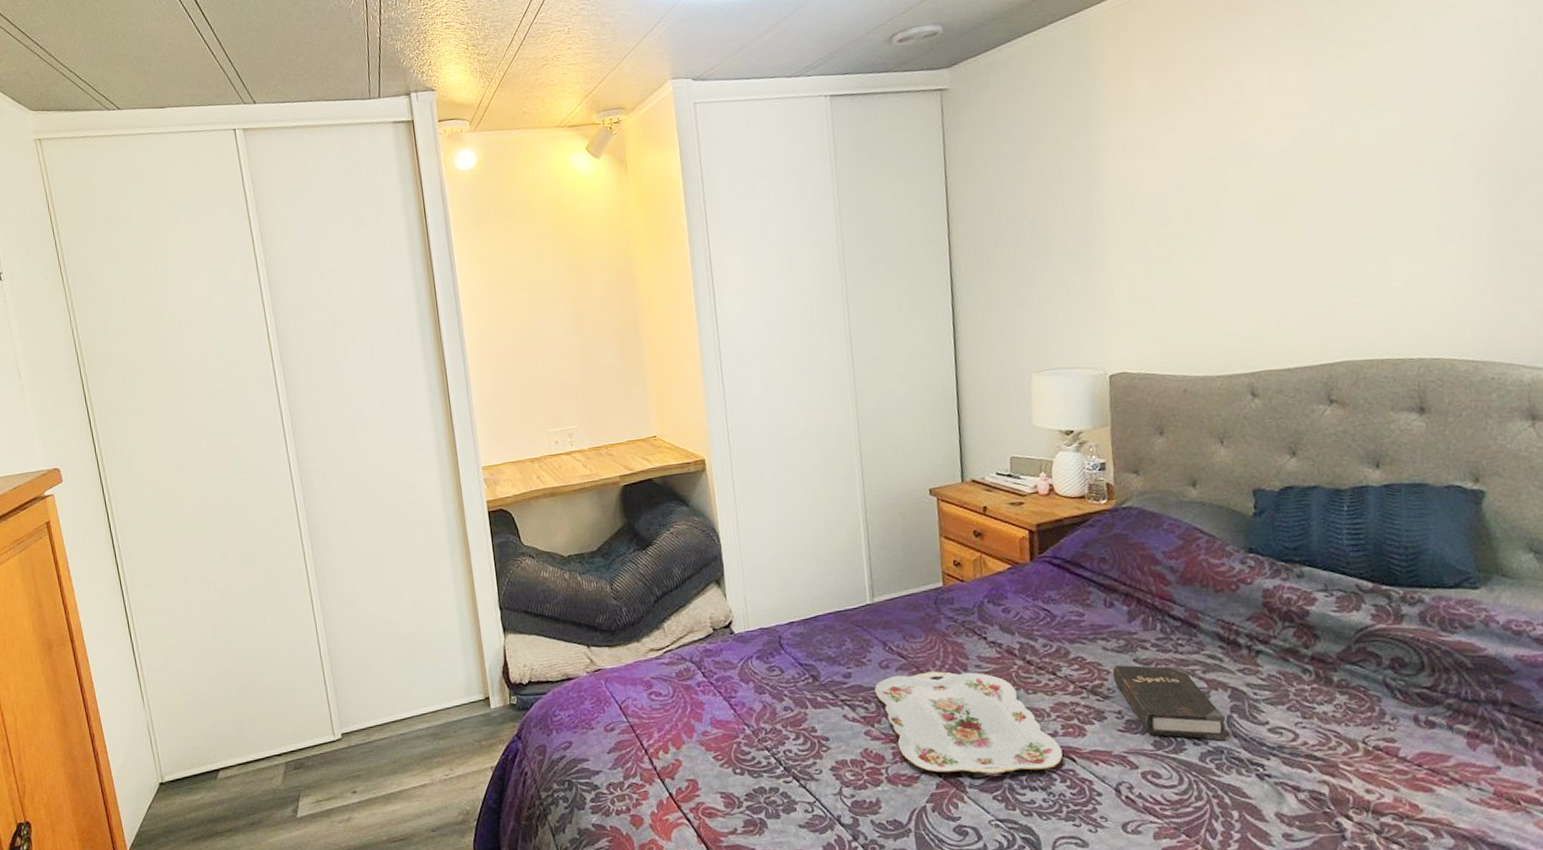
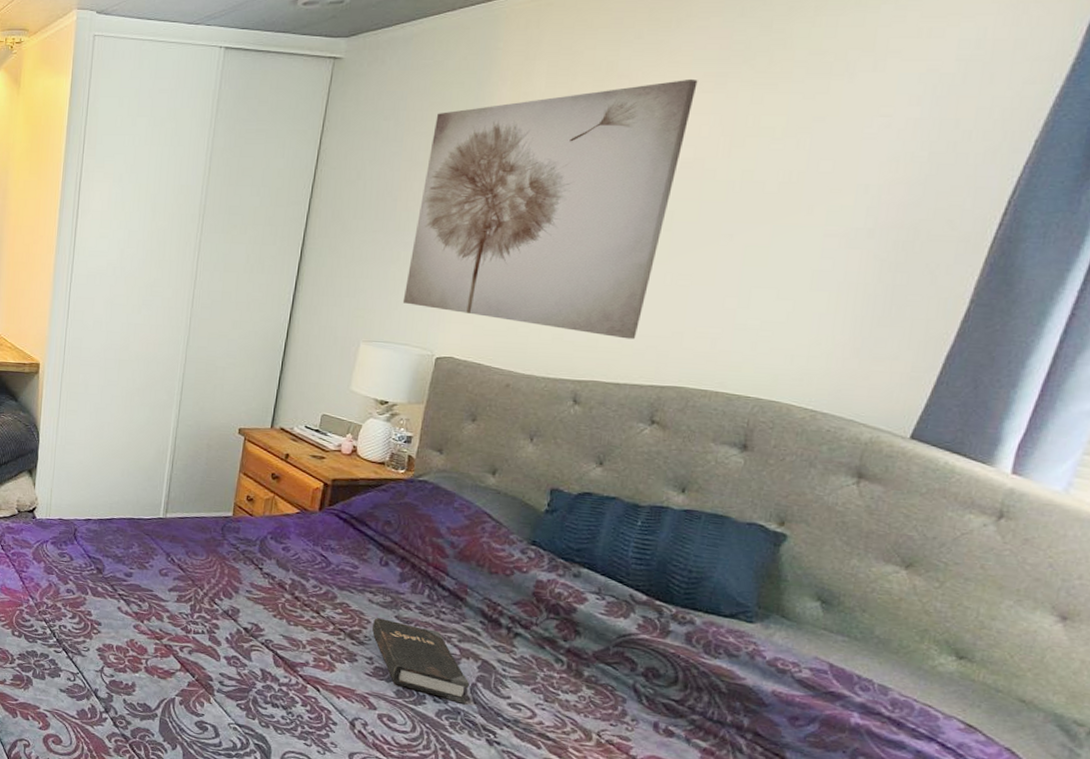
serving tray: present [874,671,1063,775] -> none [150,584,309,692]
wall art: none [1052,59,1294,326] -> present [402,78,698,339]

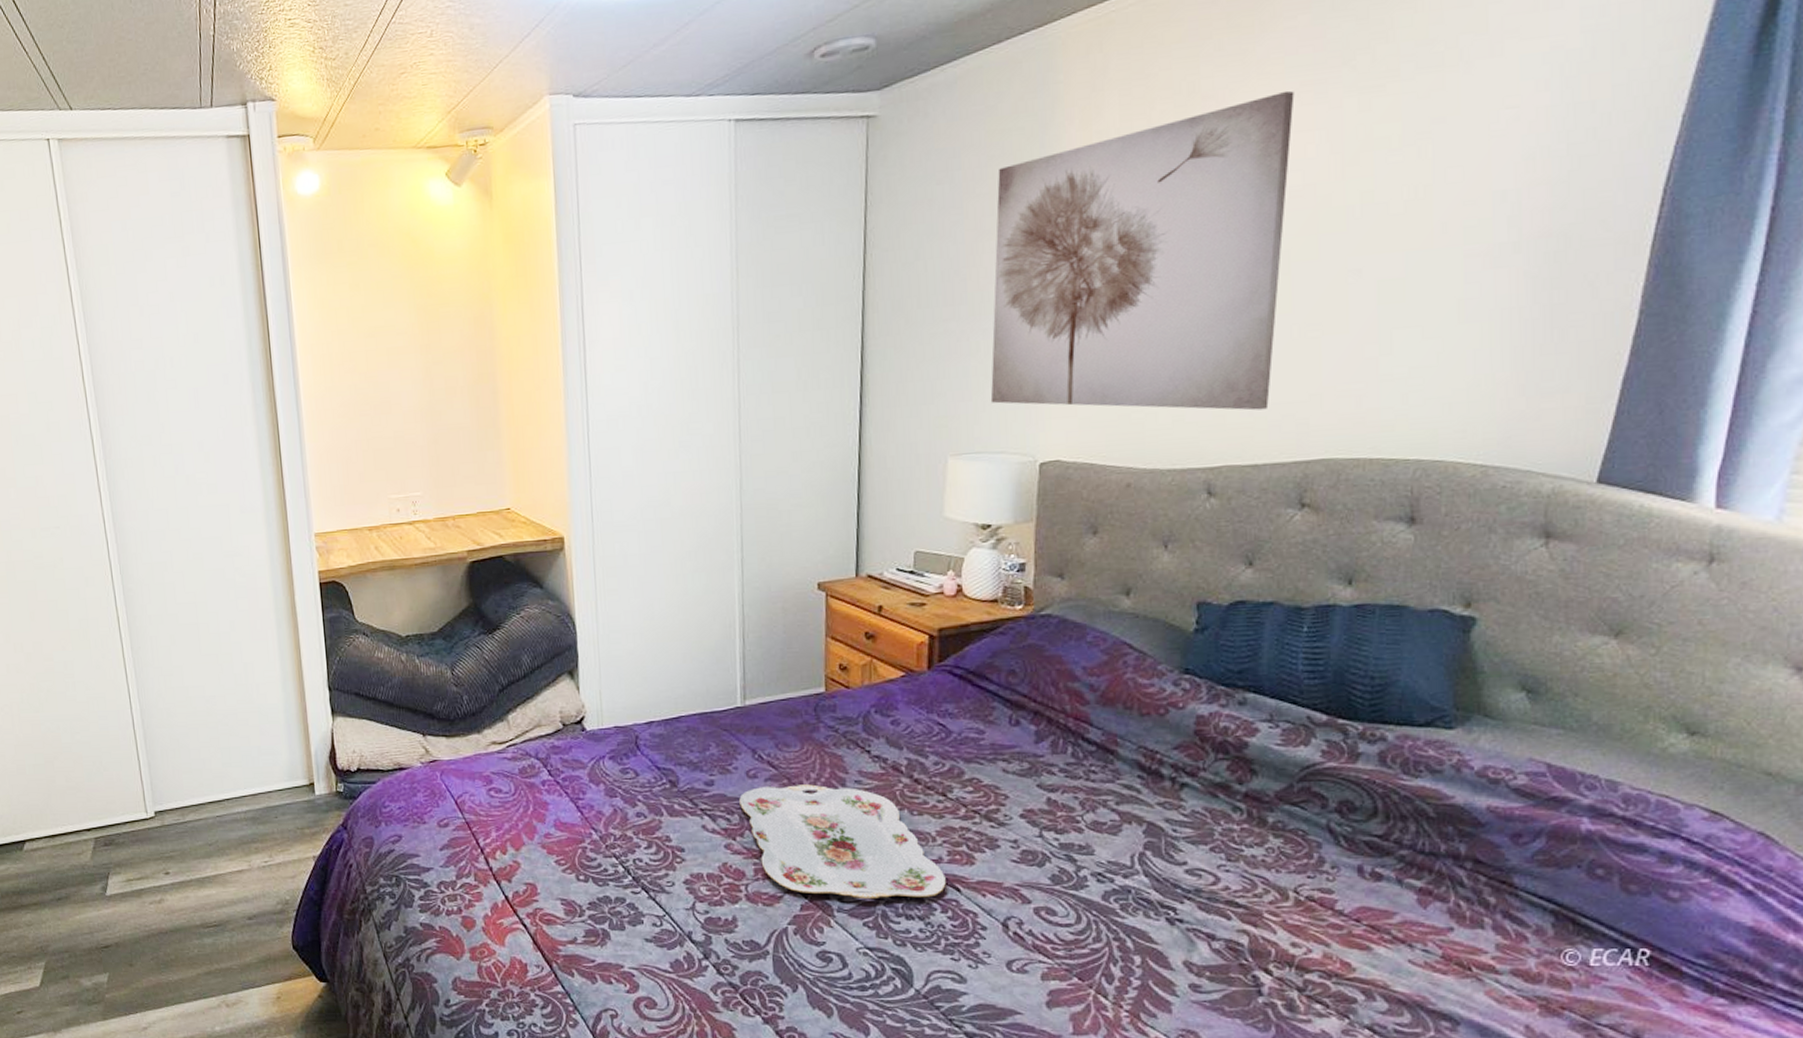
serving tray: none [150,584,309,692] -> present [739,784,946,900]
hardback book: present [372,618,470,704] -> none [1011,790,1137,880]

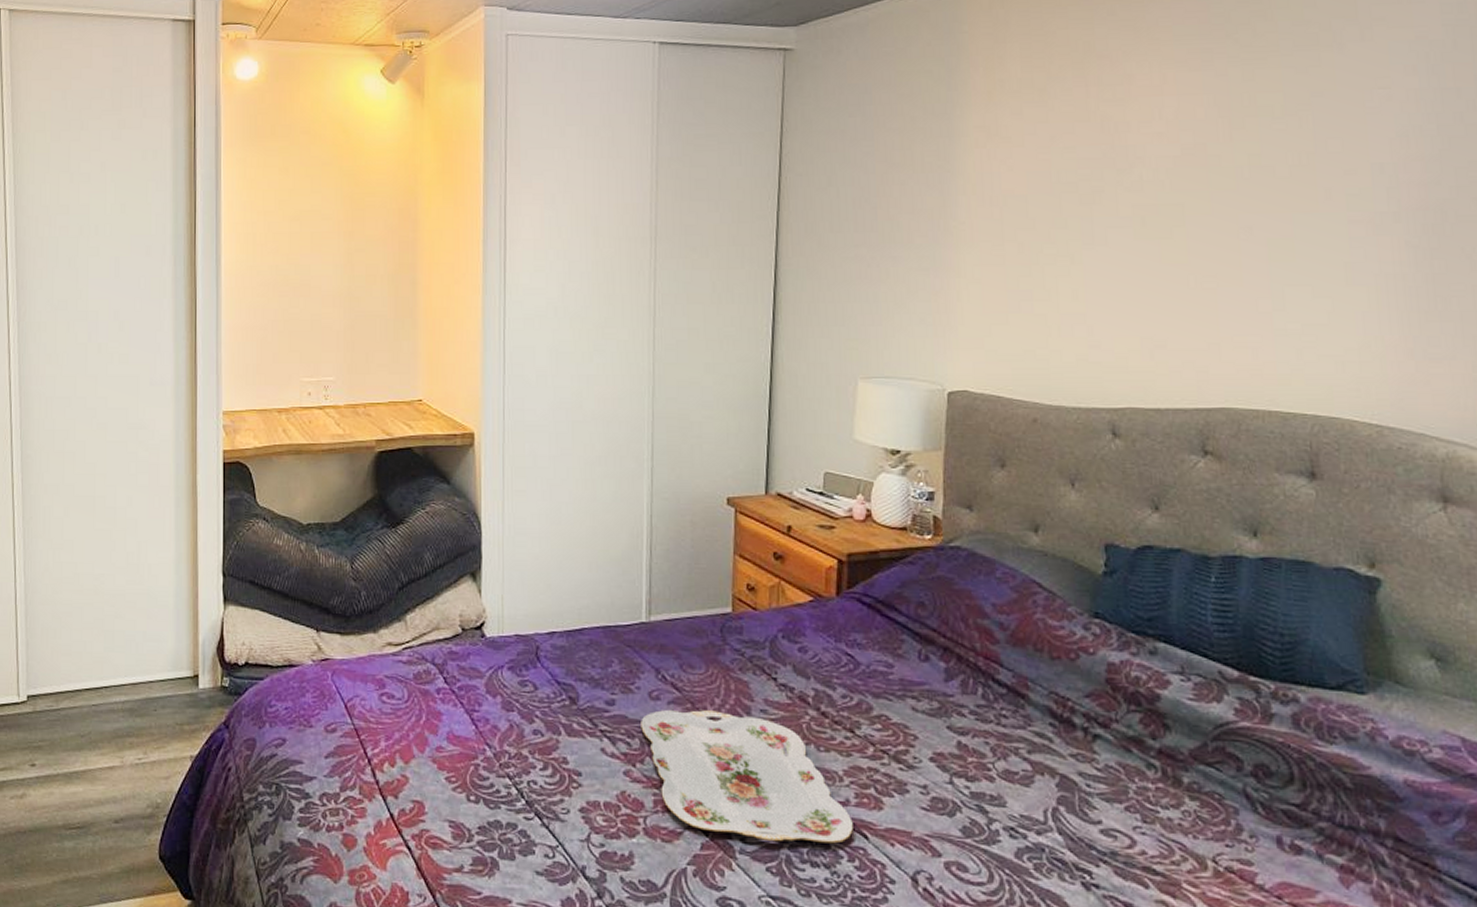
wall art: present [990,90,1295,411] -> none [900,56,1183,355]

